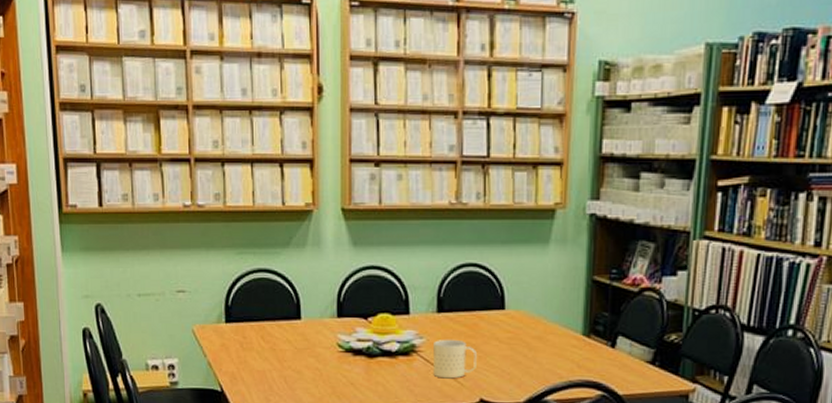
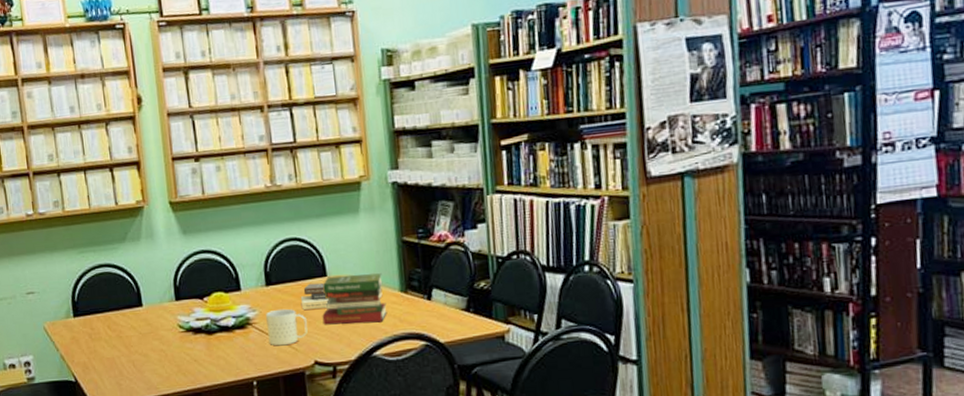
books: none [473,315,503,344] -> present [300,282,329,311]
books: none [494,310,566,366] -> present [322,273,387,325]

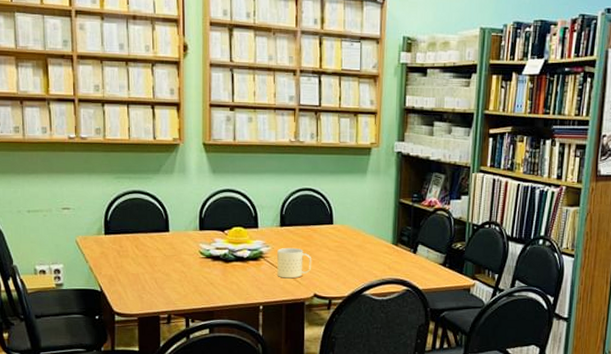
books: present [300,282,329,311] -> none [308,229,332,251]
books: present [322,273,387,325] -> none [325,225,379,267]

